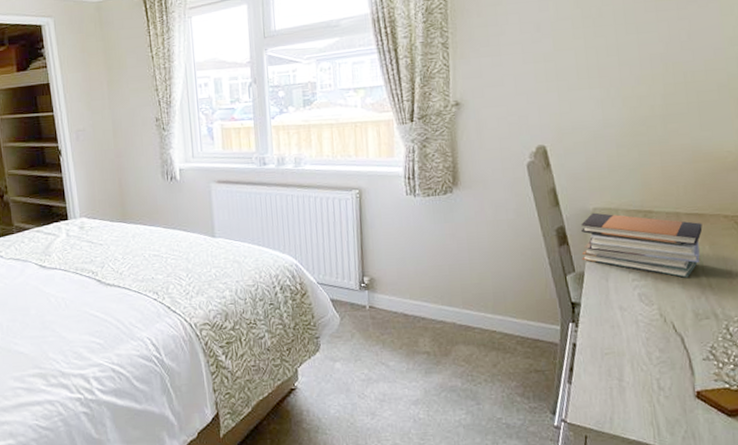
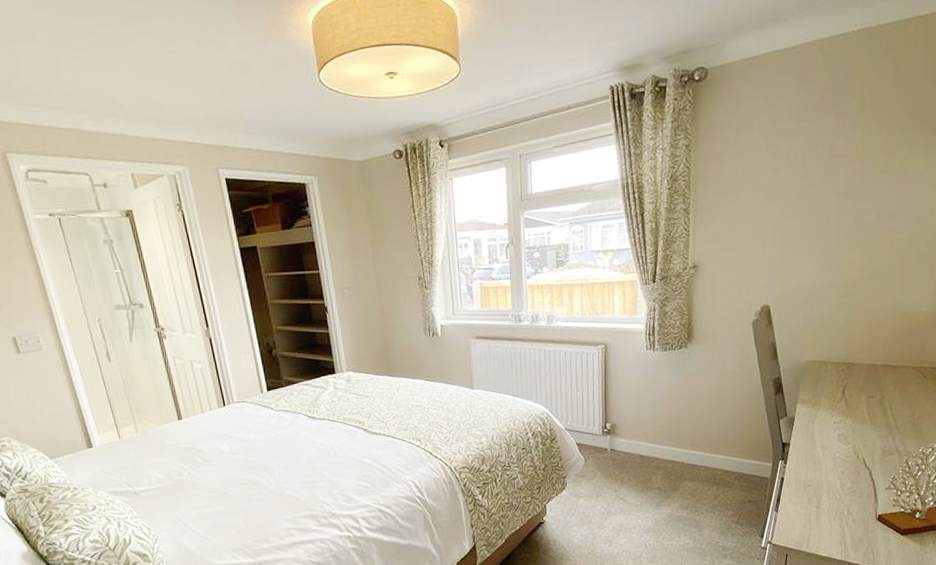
book stack: present [580,212,703,278] -> none [793,364,894,421]

